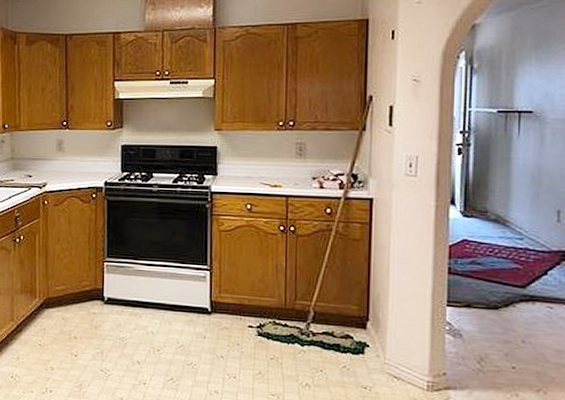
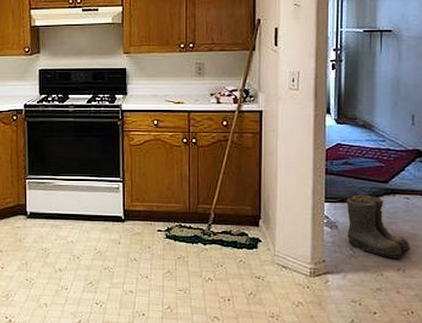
boots: none [473,300,554,378] -> present [346,195,411,259]

